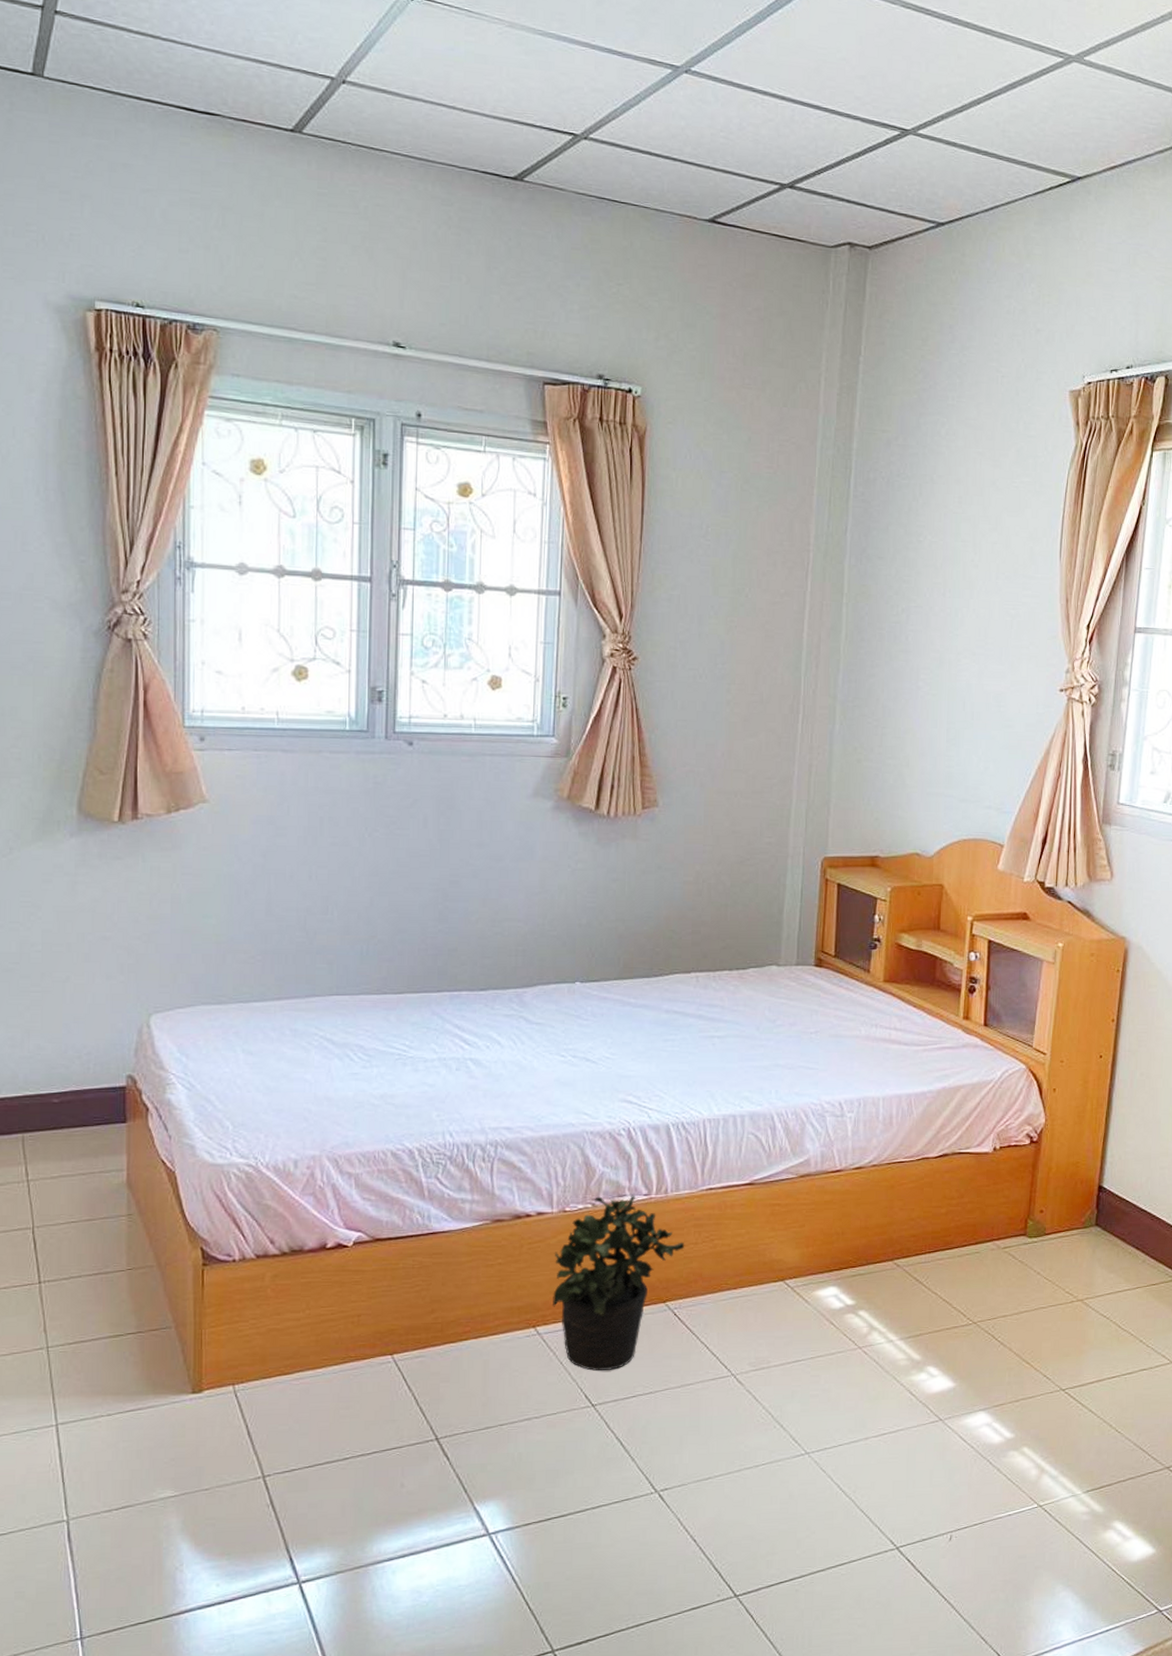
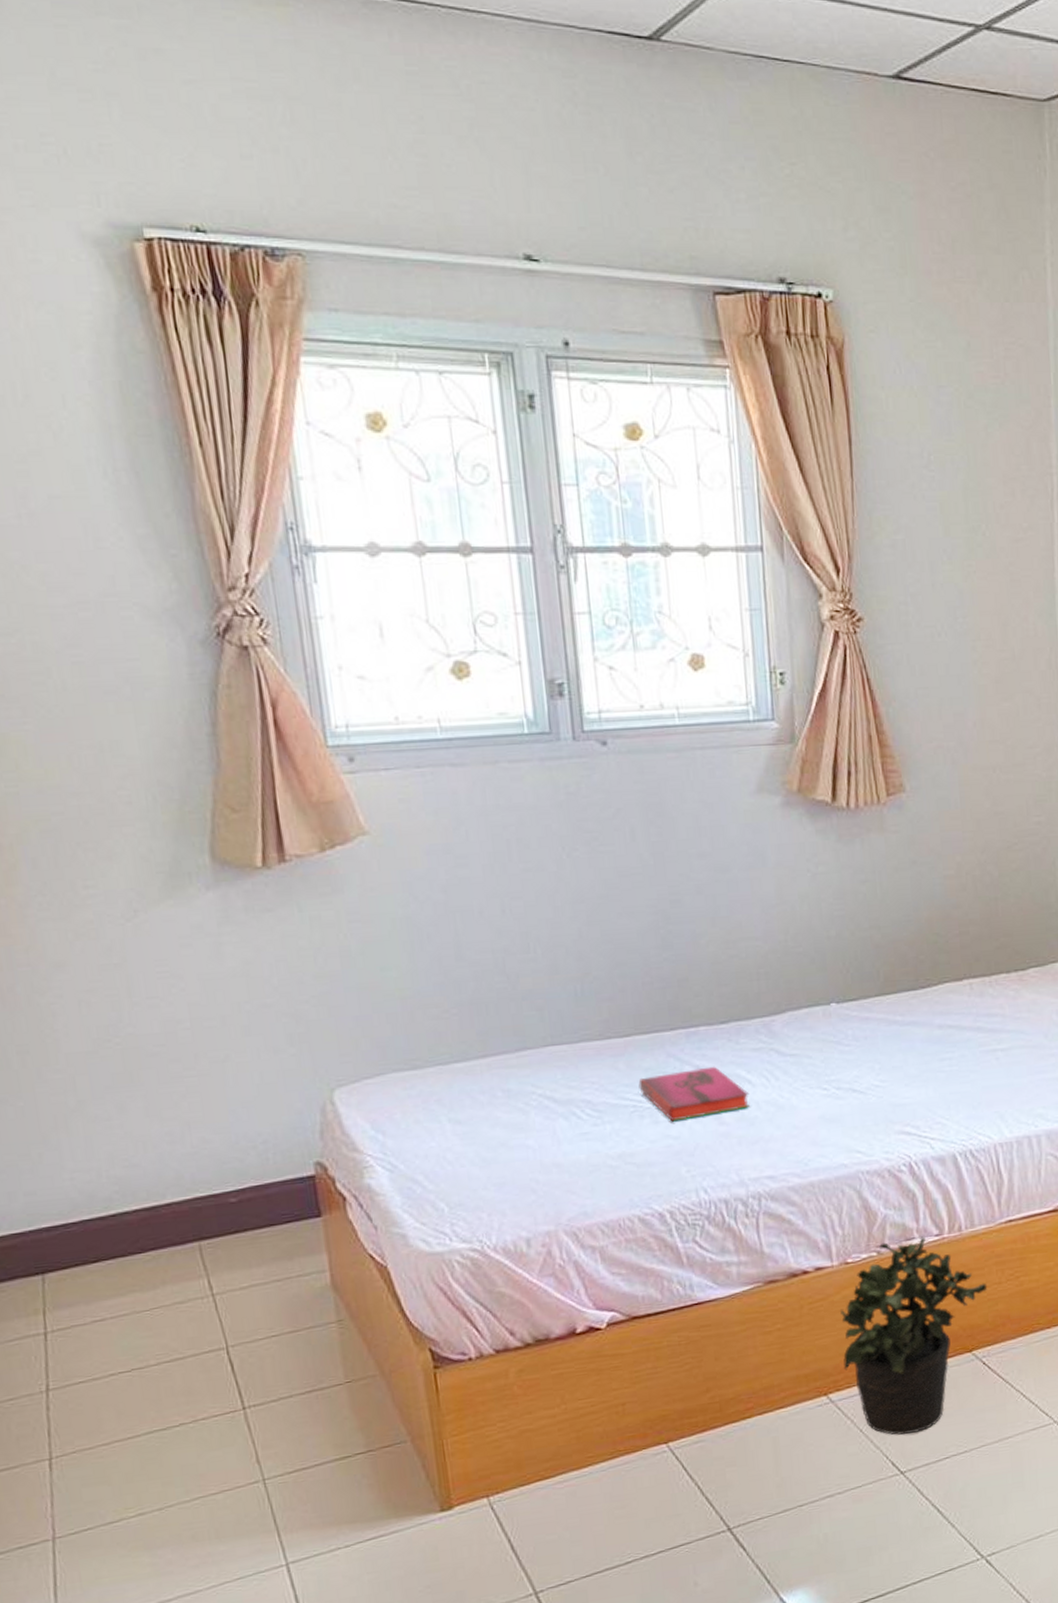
hardback book: none [405,1026,498,1071] -> present [638,1066,750,1122]

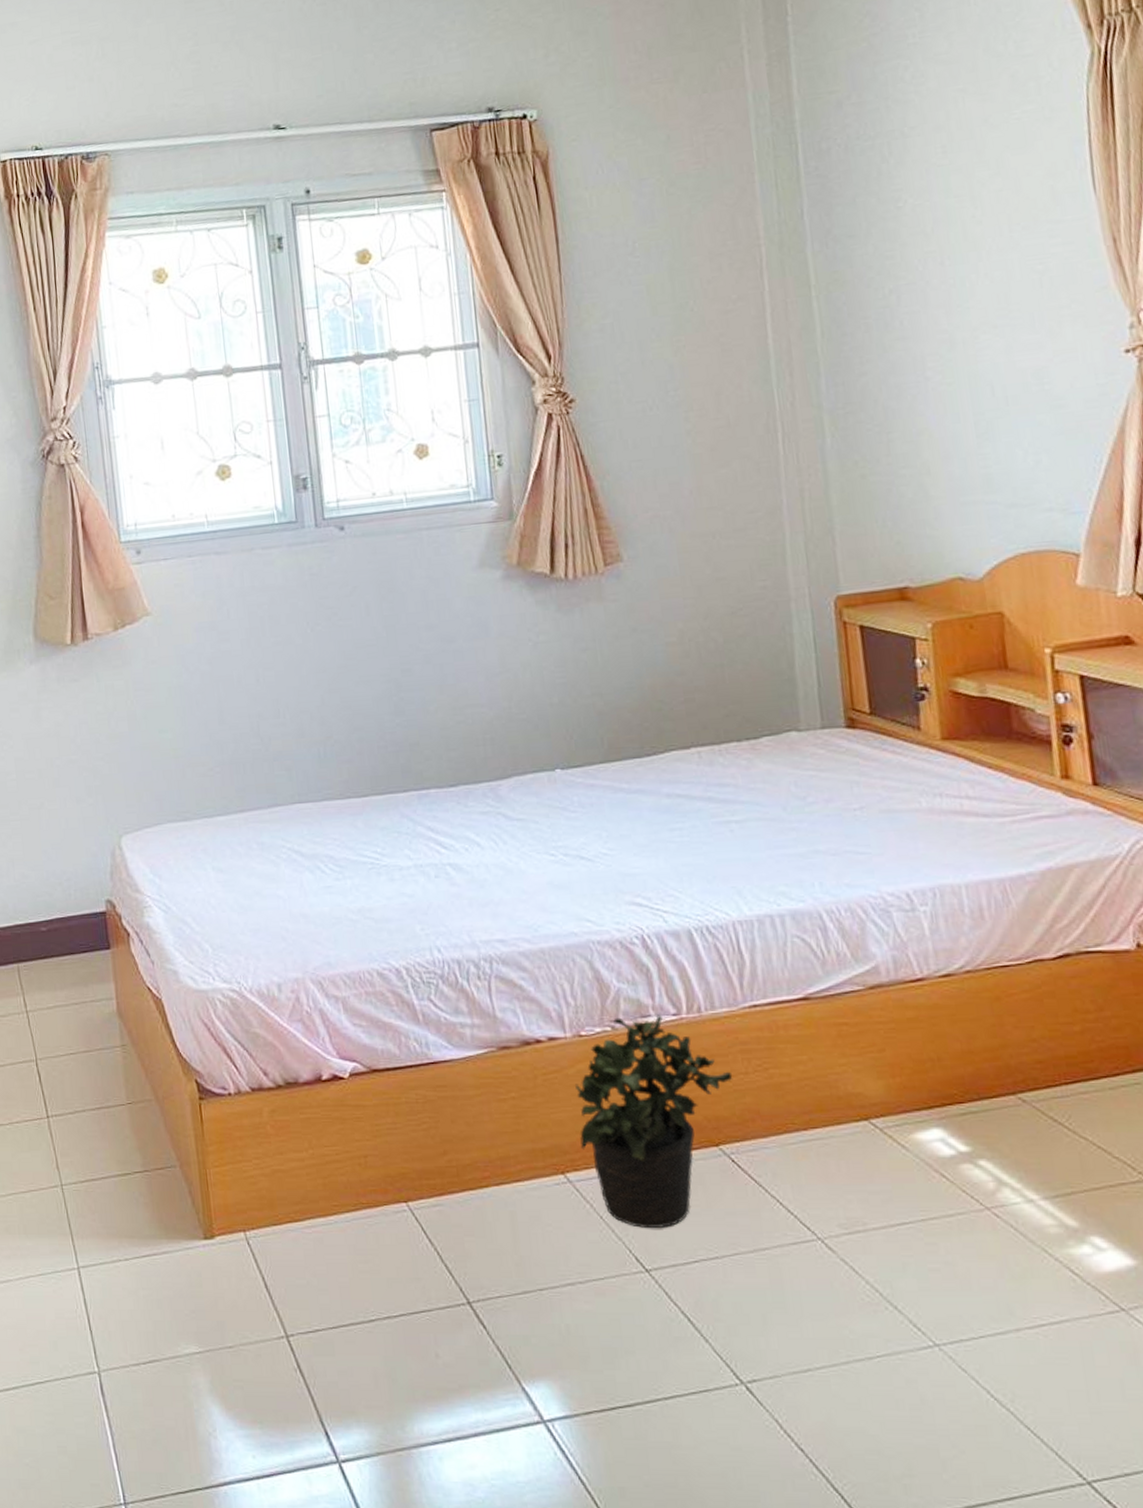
hardback book: present [638,1066,750,1122] -> none [375,828,479,880]

